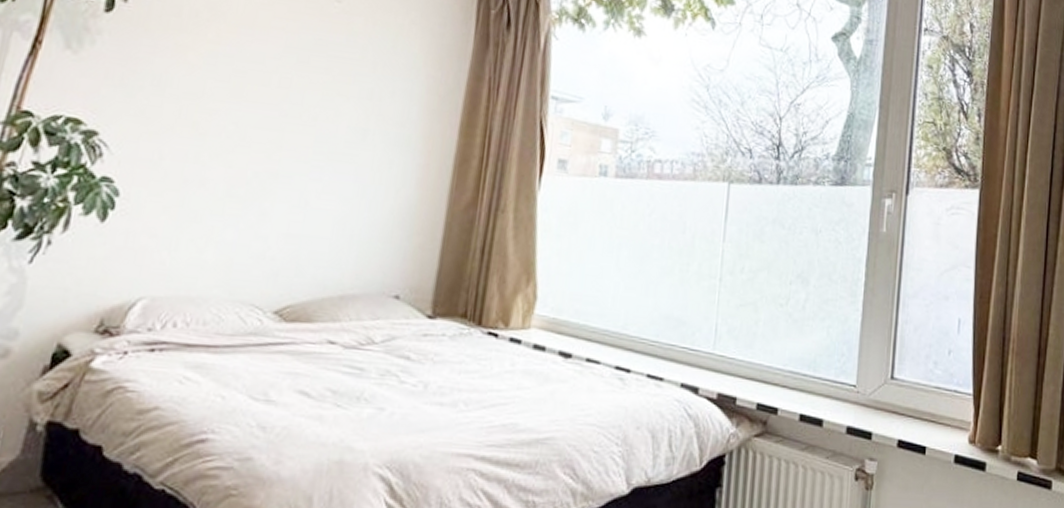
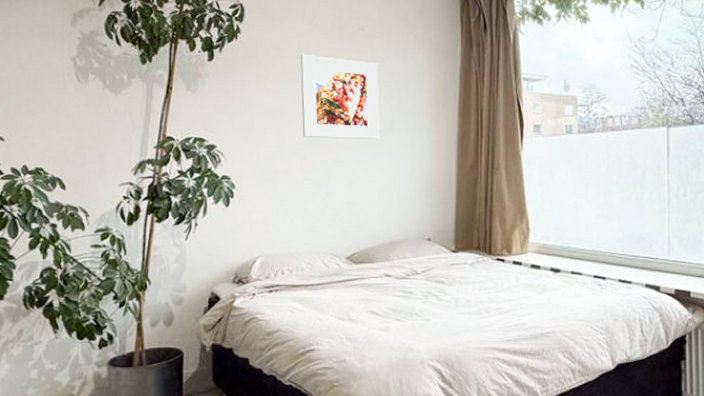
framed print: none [233,21,356,152] -> present [301,54,380,139]

